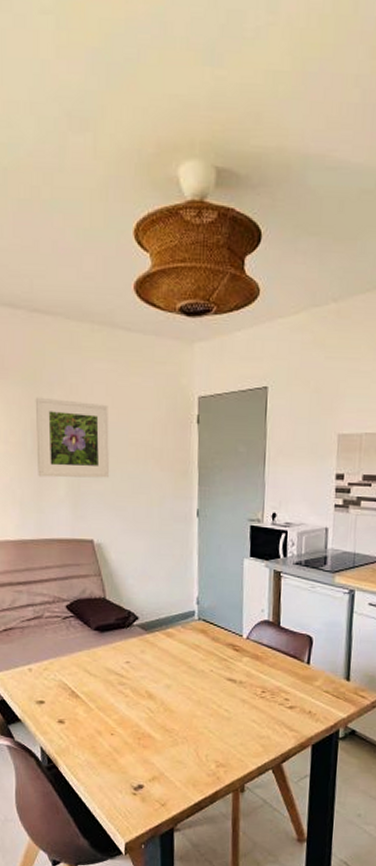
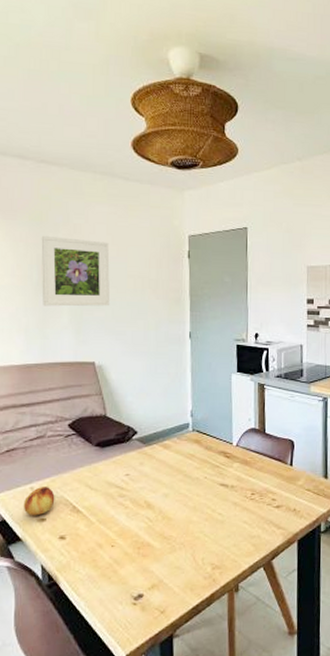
fruit: none [21,669,53,698] -> present [23,487,55,516]

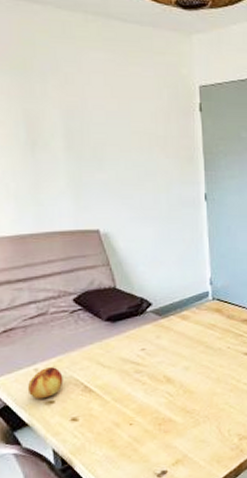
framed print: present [41,235,110,307] -> none [26,86,113,169]

